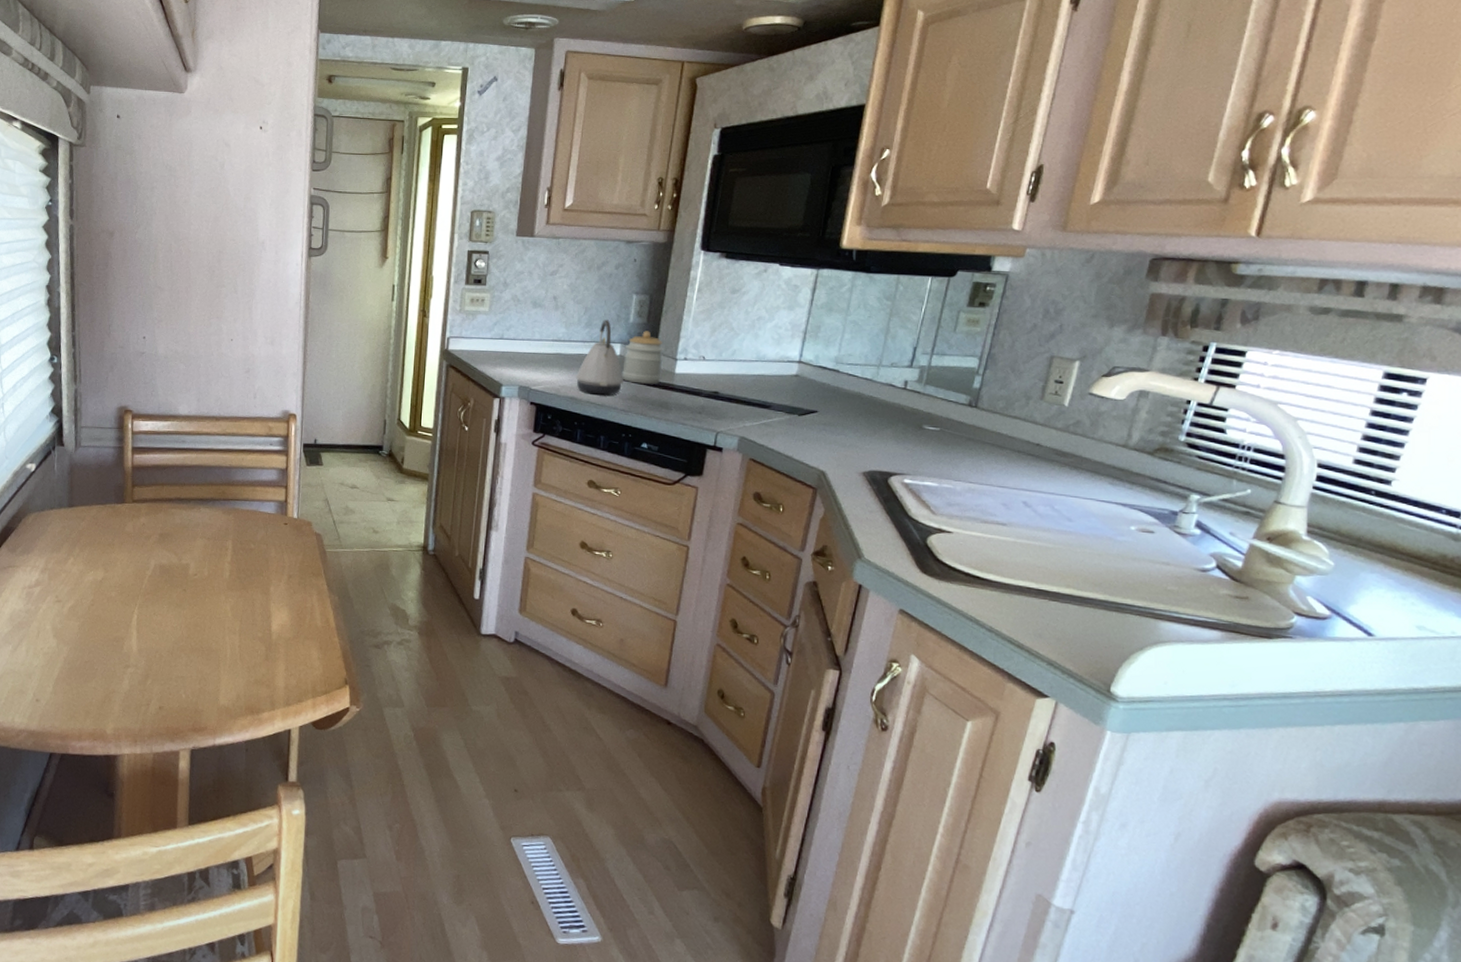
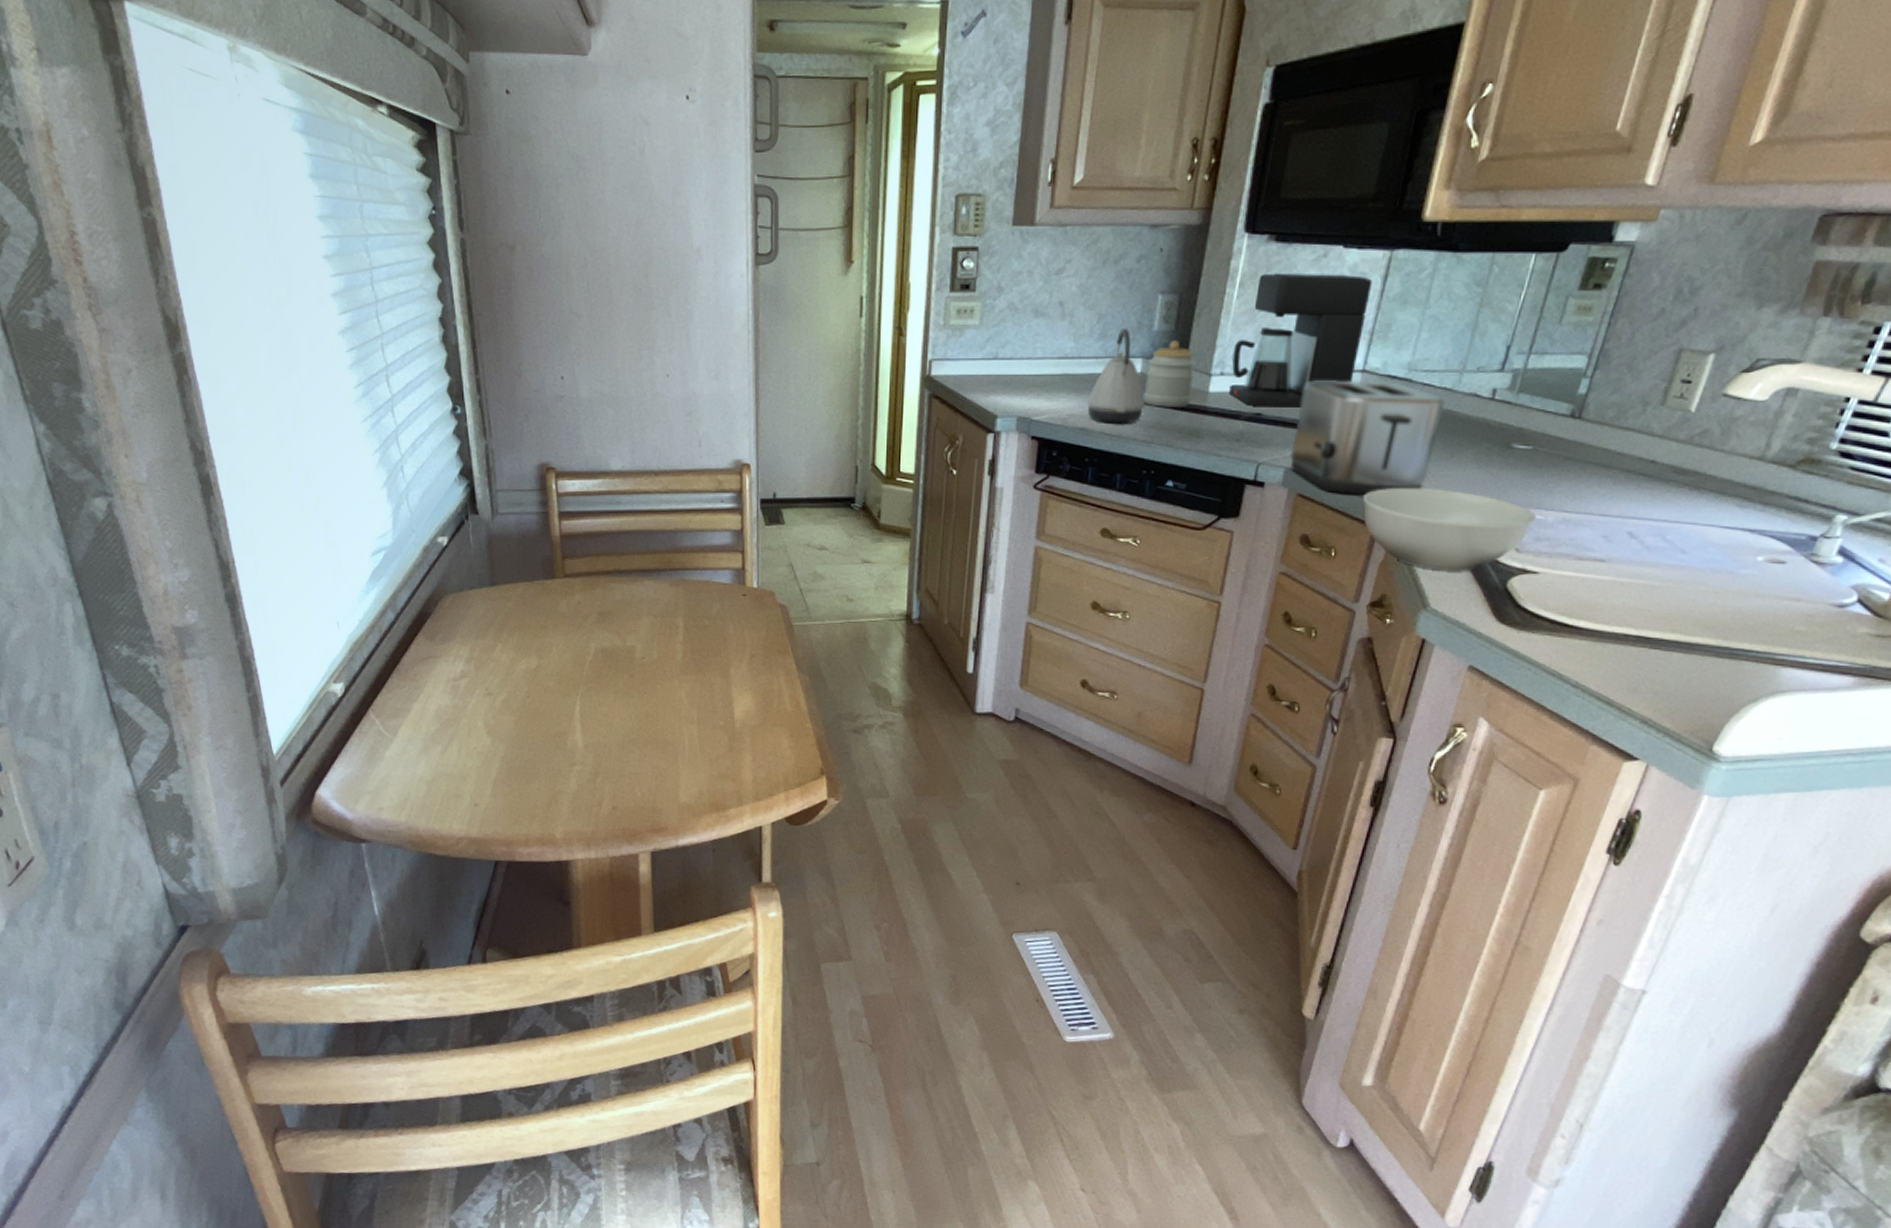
coffee maker: none [692,283,804,389] -> present [1229,274,1373,407]
toaster: none [743,367,867,461] -> present [1290,380,1445,494]
bowl: none [803,457,948,529] -> present [1362,487,1537,571]

